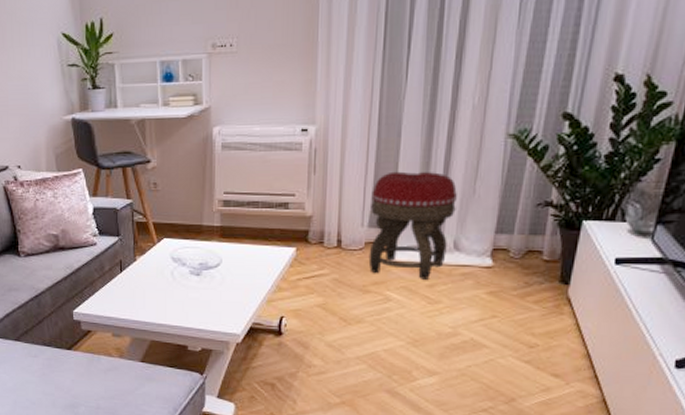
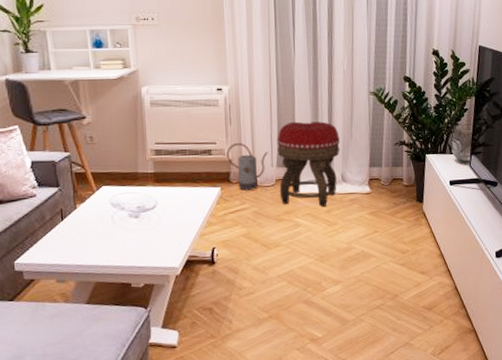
watering can: none [306,195,358,253] -> present [226,142,268,191]

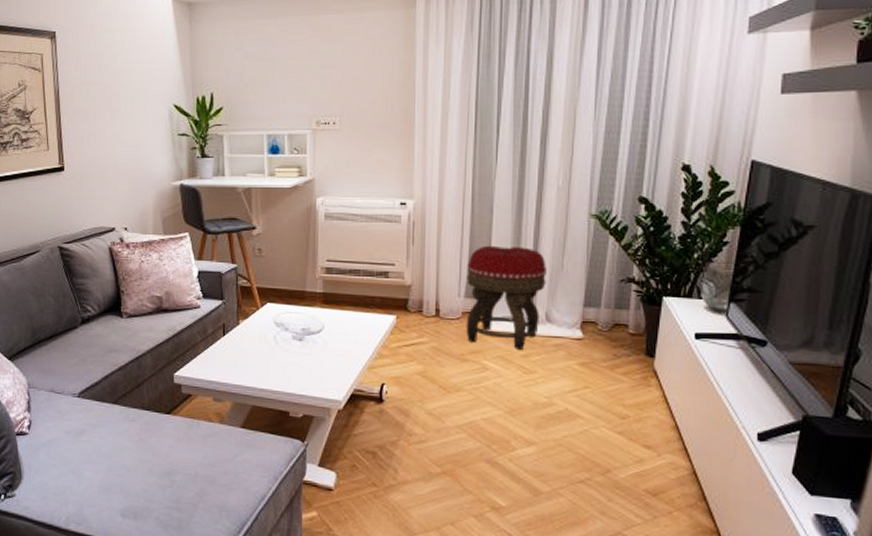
watering can: present [226,142,268,191] -> none [406,265,455,322]

